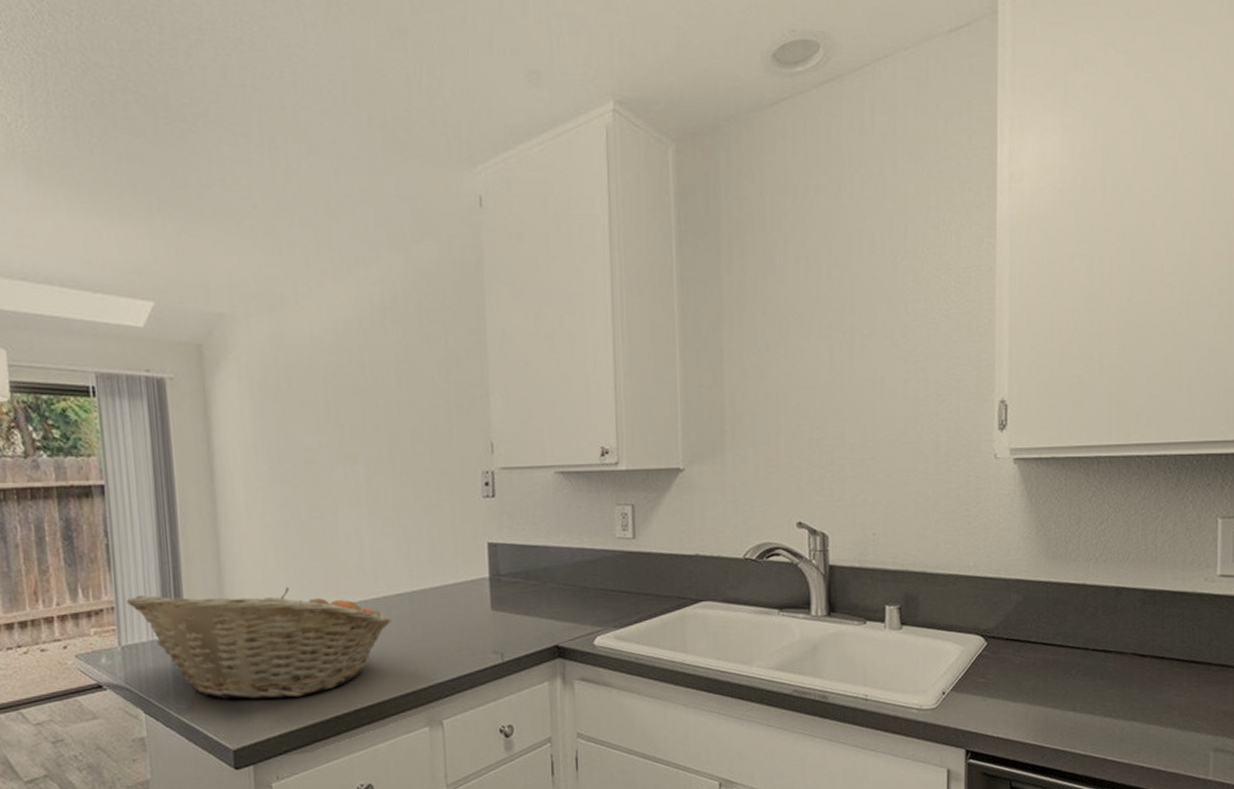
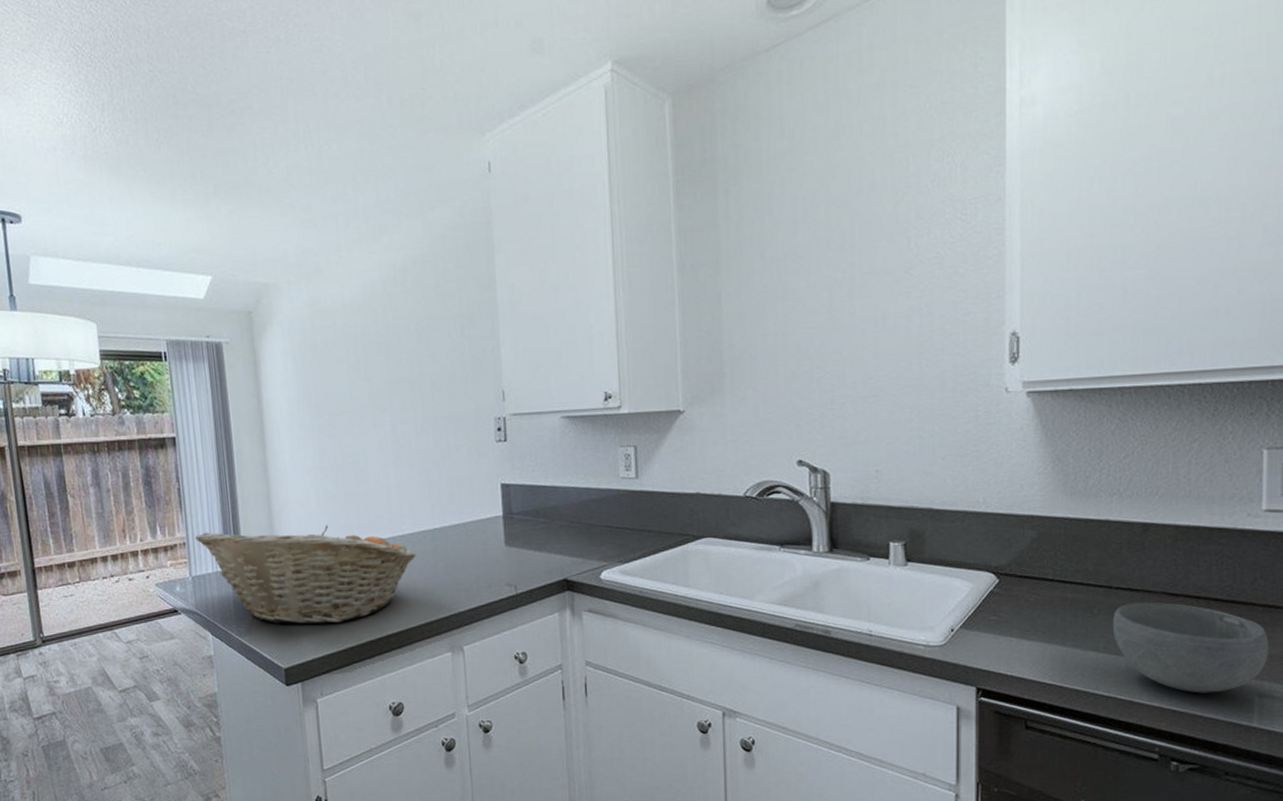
bowl: none [1088,663,1222,750] -> present [1112,602,1268,693]

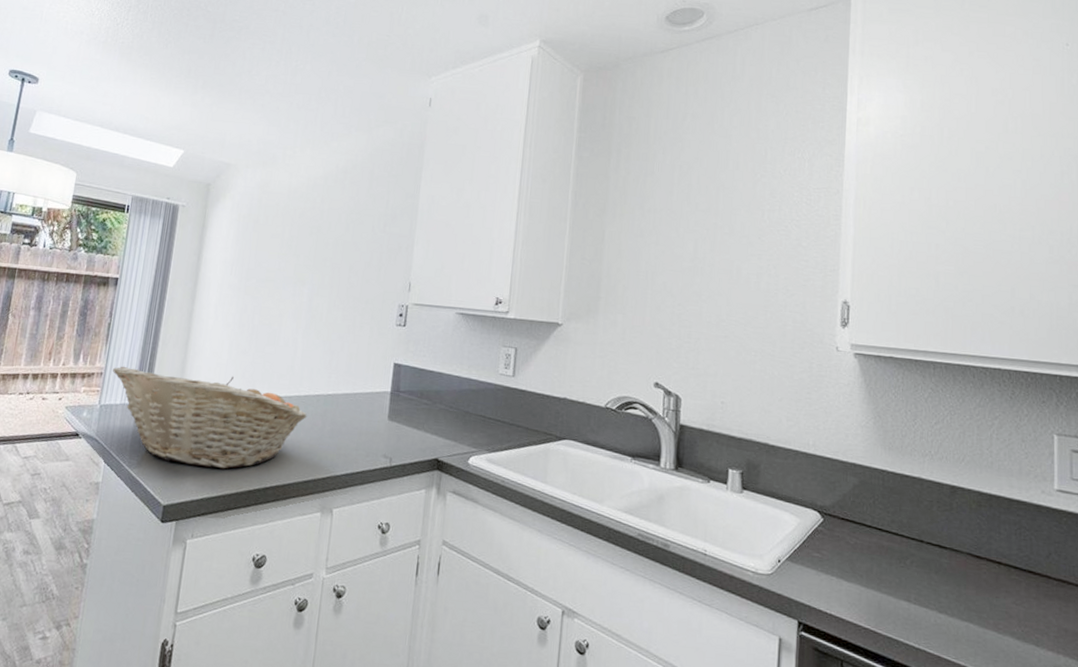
bowl: present [1112,602,1268,693] -> none [923,559,1063,660]

